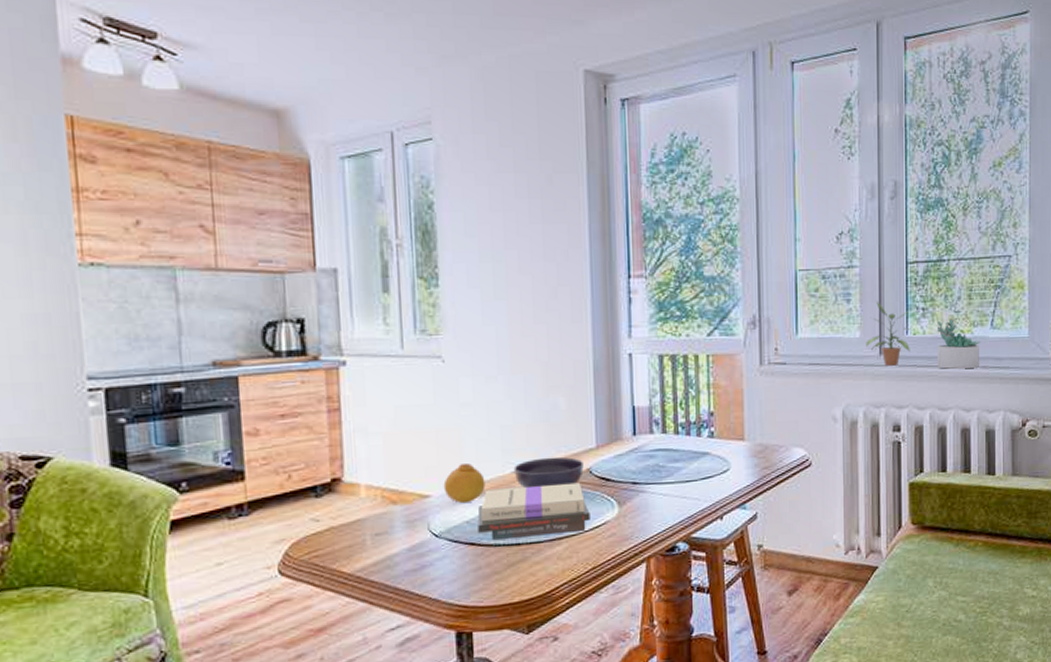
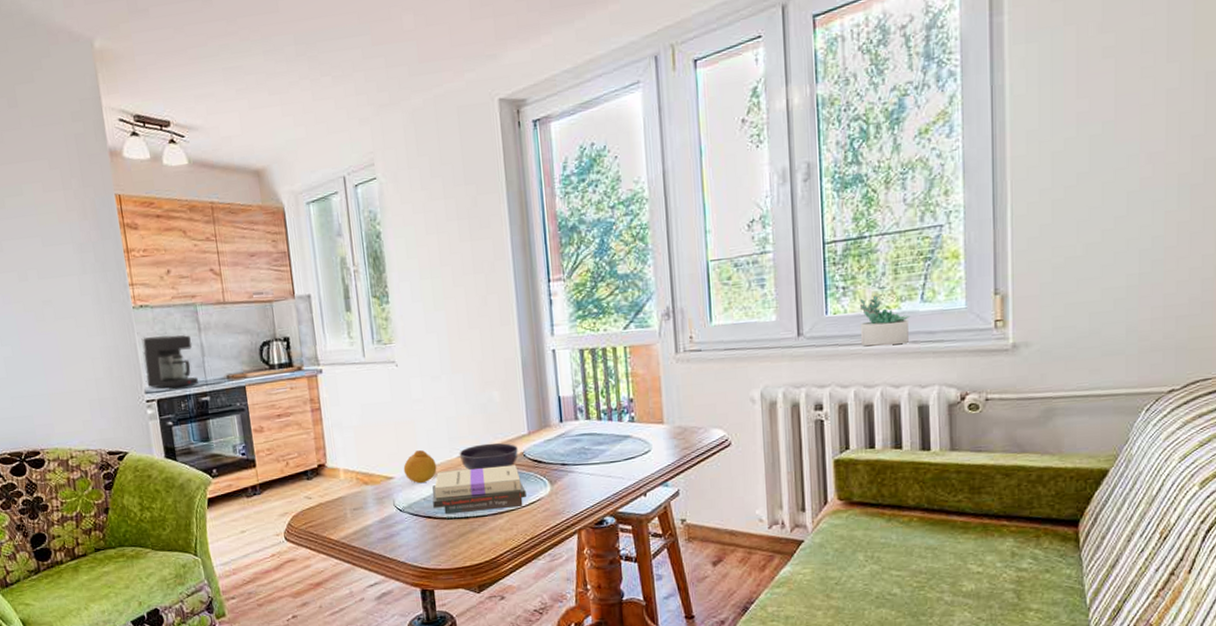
coffee maker: none [90,305,170,375] -> present [143,335,198,388]
potted plant: present [866,301,915,367] -> none [783,284,836,348]

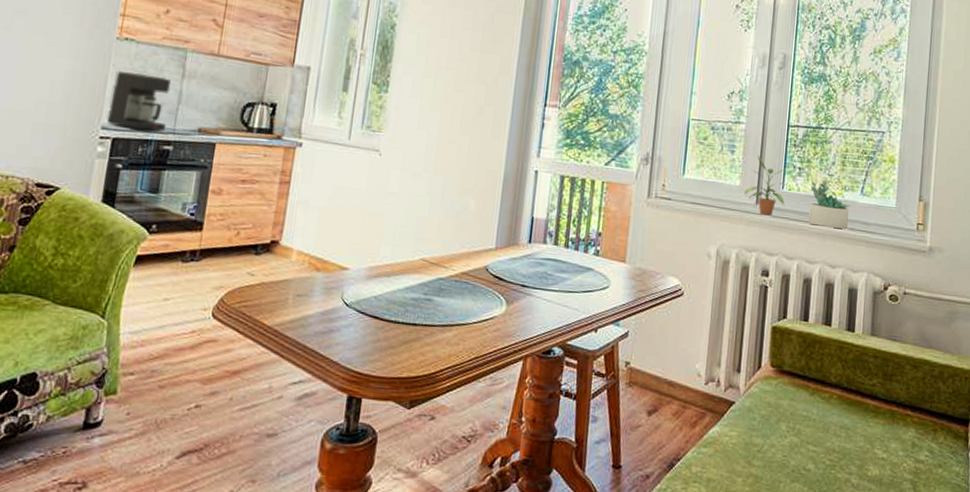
fruit: present [403,450,437,484] -> none [360,245,397,280]
books: present [432,464,526,515] -> none [383,271,481,322]
bowl: present [459,442,518,471] -> none [421,250,482,278]
potted plant: none [783,284,836,348] -> present [744,155,791,217]

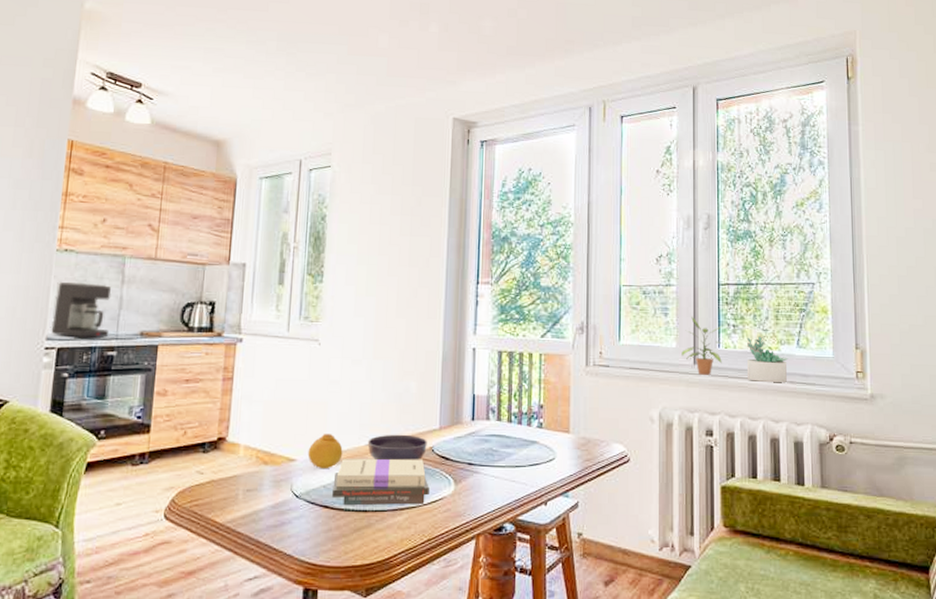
fruit: none [360,245,397,280] -> present [307,434,343,470]
books: none [383,271,481,322] -> present [332,458,429,506]
bowl: none [421,250,482,278] -> present [367,434,427,461]

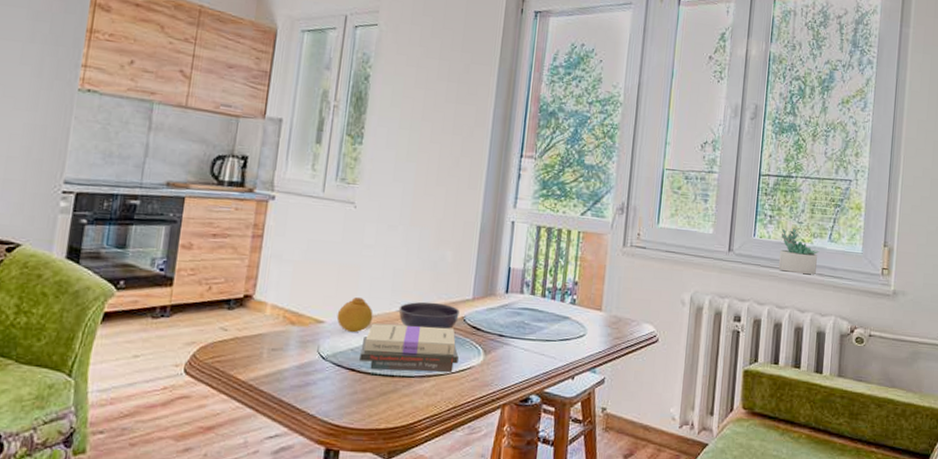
coffee maker: present [51,282,112,339] -> none [69,124,137,185]
potted plant: present [681,316,727,376] -> none [717,204,762,264]

